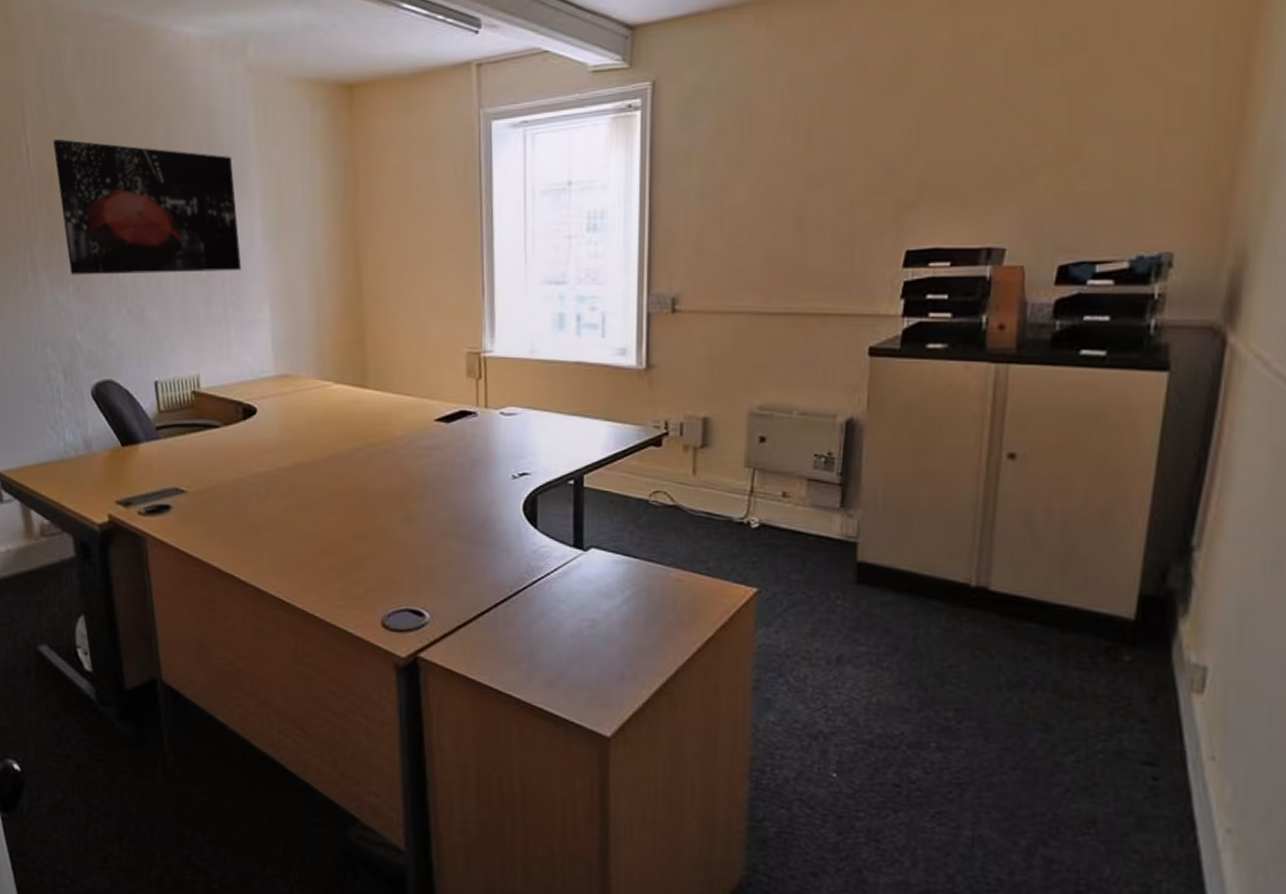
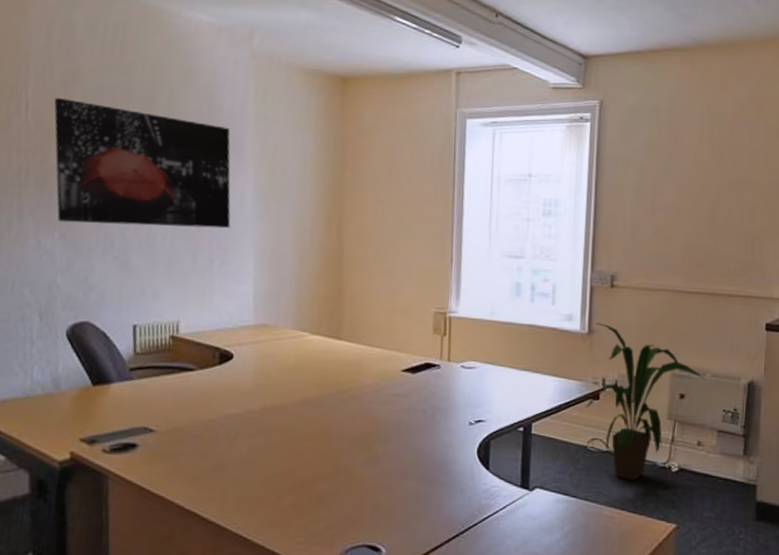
house plant: none [645,356,788,538] -> present [585,323,703,480]

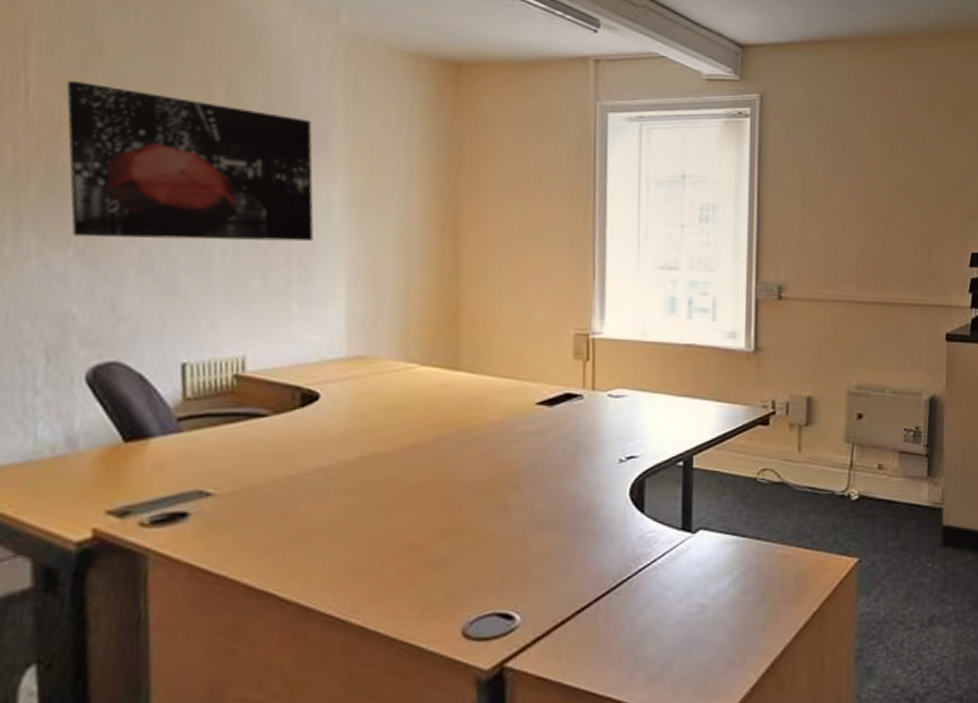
house plant: present [585,323,703,480] -> none [754,339,882,513]

